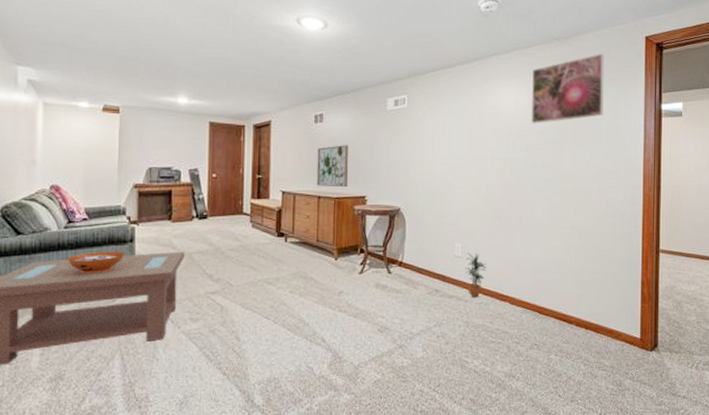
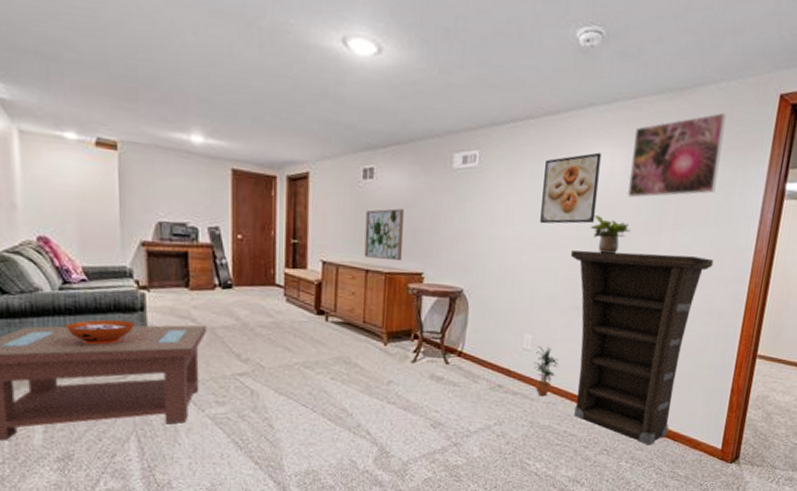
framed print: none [461,90,507,150] -> present [540,152,601,224]
cabinet: none [488,168,610,338] -> present [570,250,714,446]
potted plant: none [503,140,537,171] -> present [590,215,631,254]

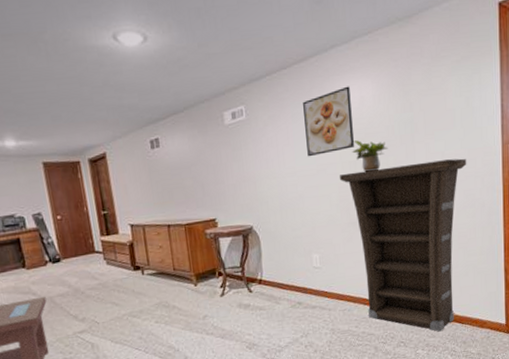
wall art: present [364,208,404,262] -> none [159,168,197,215]
potted plant: present [533,346,560,397] -> none [325,261,348,306]
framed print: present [627,112,726,198] -> none [375,28,456,119]

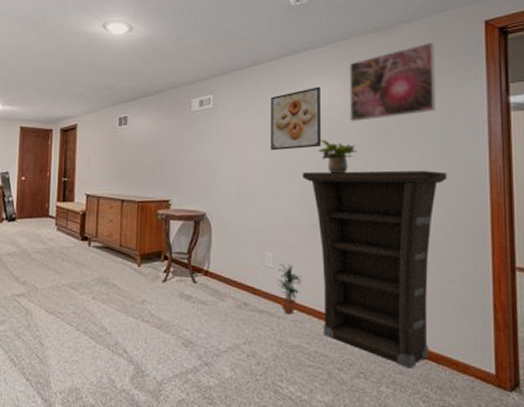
potted plant: none [325,261,348,306] -> present [277,263,303,315]
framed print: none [375,28,456,119] -> present [349,42,436,122]

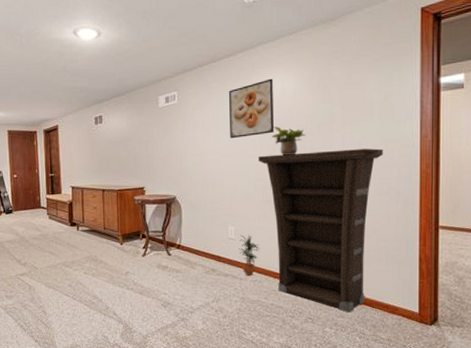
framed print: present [349,42,436,122] -> none [298,30,375,109]

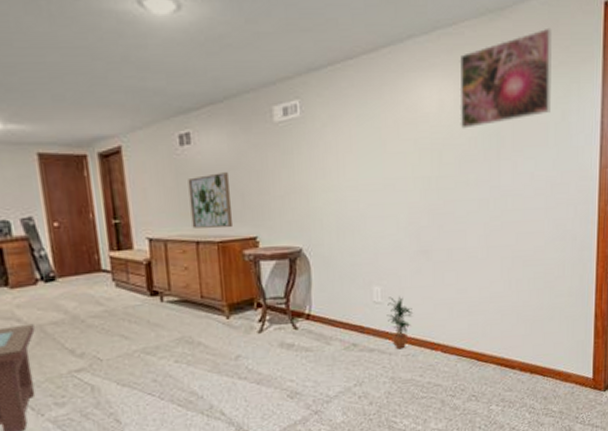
wall art: none [99,142,128,181] -> present [188,172,234,229]
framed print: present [229,78,275,139] -> none [371,86,431,169]
cabinet: present [258,148,384,313] -> none [409,181,559,385]
potted plant: present [271,126,306,156] -> none [426,152,469,191]
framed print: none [298,30,375,109] -> present [459,27,552,129]

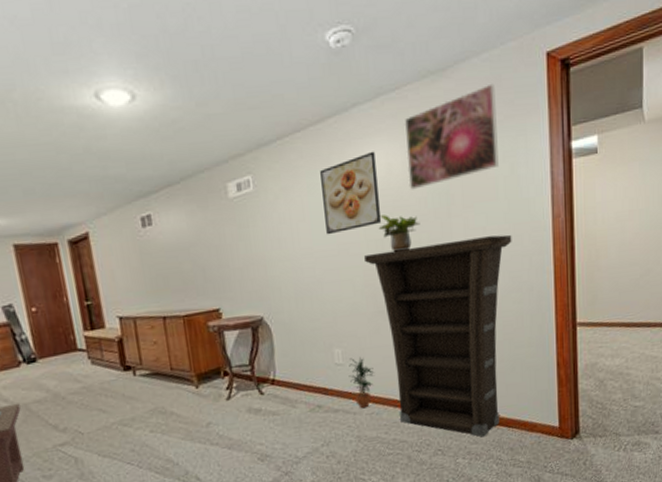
wall art: present [188,172,234,229] -> none [151,249,197,305]
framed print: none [371,86,431,169] -> present [320,151,382,235]
cabinet: none [409,181,559,385] -> present [363,234,512,437]
potted plant: none [426,152,469,191] -> present [378,214,420,252]

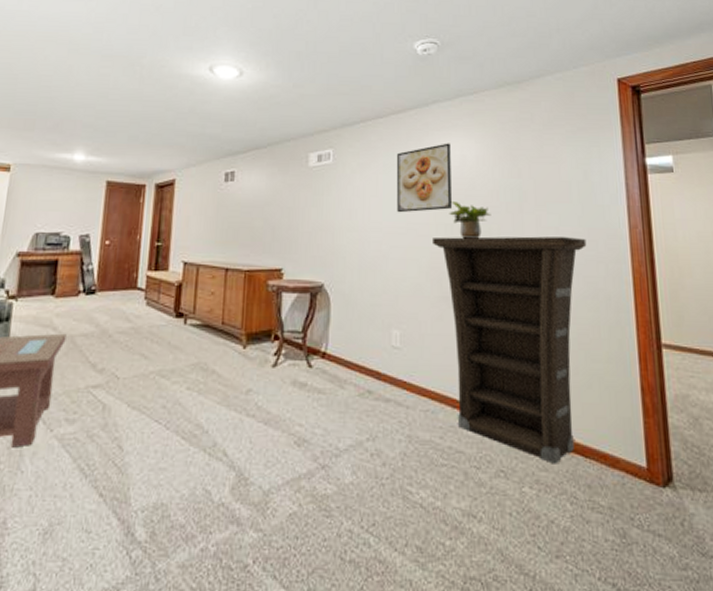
potted plant: present [348,357,375,409] -> none [405,342,434,403]
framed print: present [404,83,499,190] -> none [480,98,572,182]

